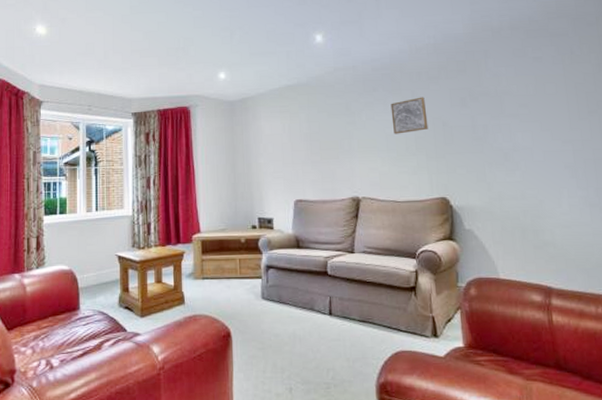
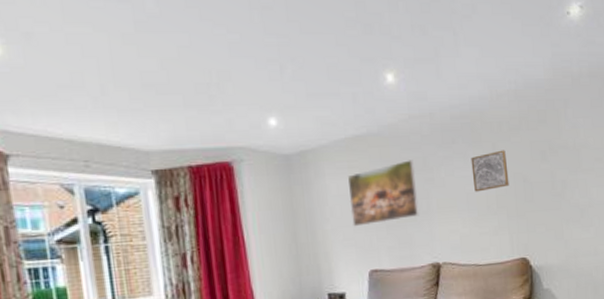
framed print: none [279,105,341,162] -> present [347,160,419,227]

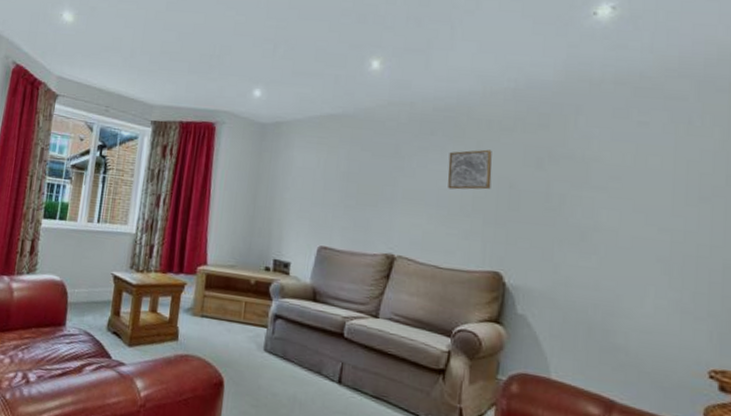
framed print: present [347,160,419,227] -> none [311,144,385,203]

